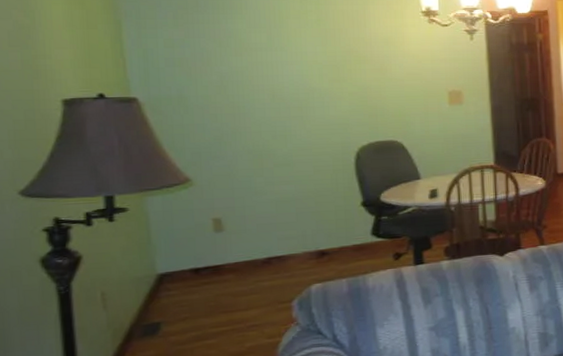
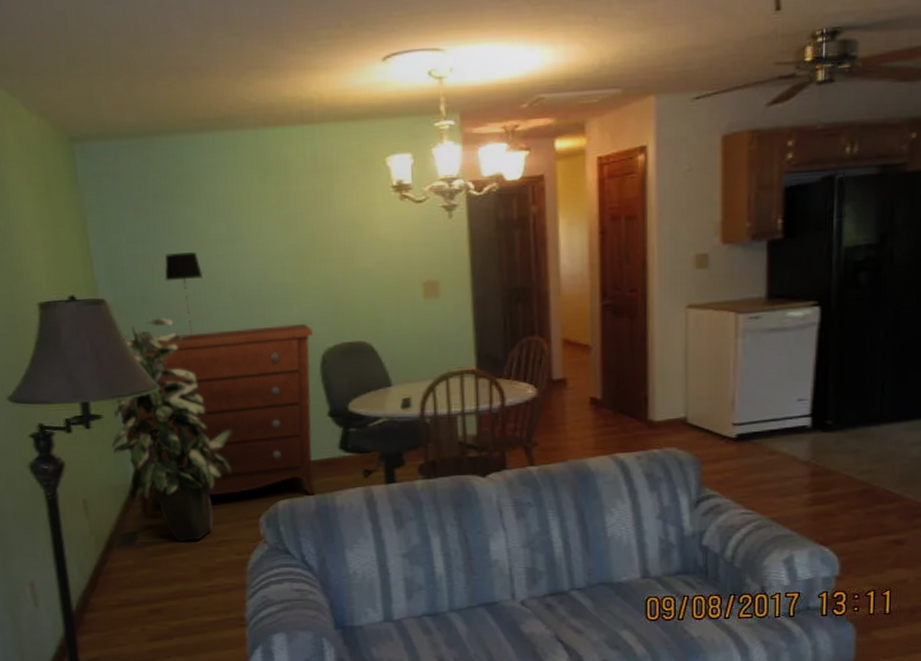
indoor plant: none [137,116,266,329] -> present [111,318,232,541]
dresser: none [145,125,349,306] -> present [117,324,316,516]
table lamp: none [202,58,241,137] -> present [164,252,205,340]

